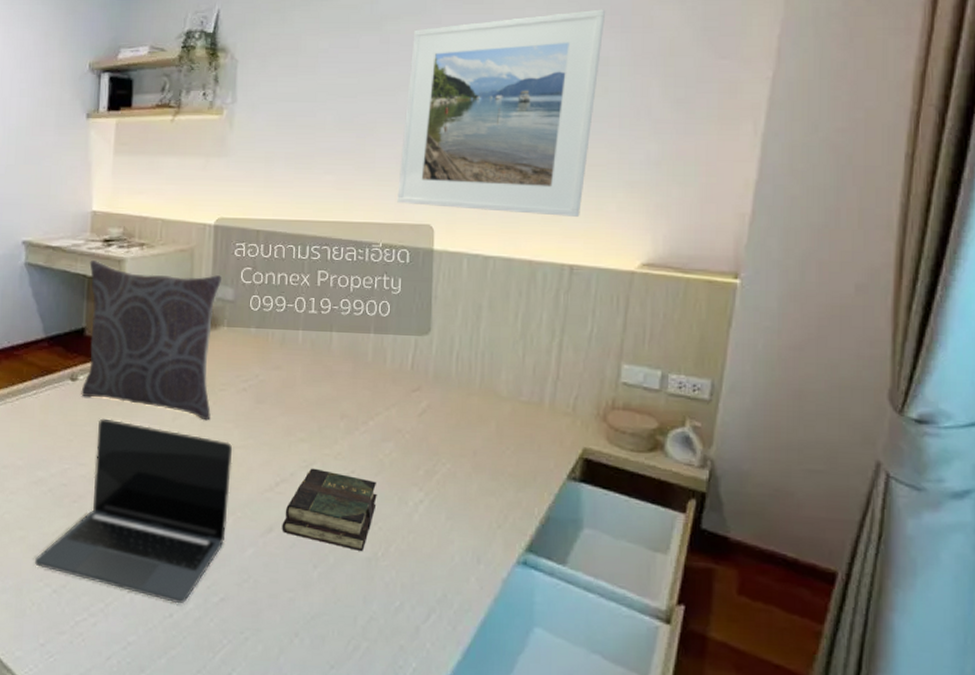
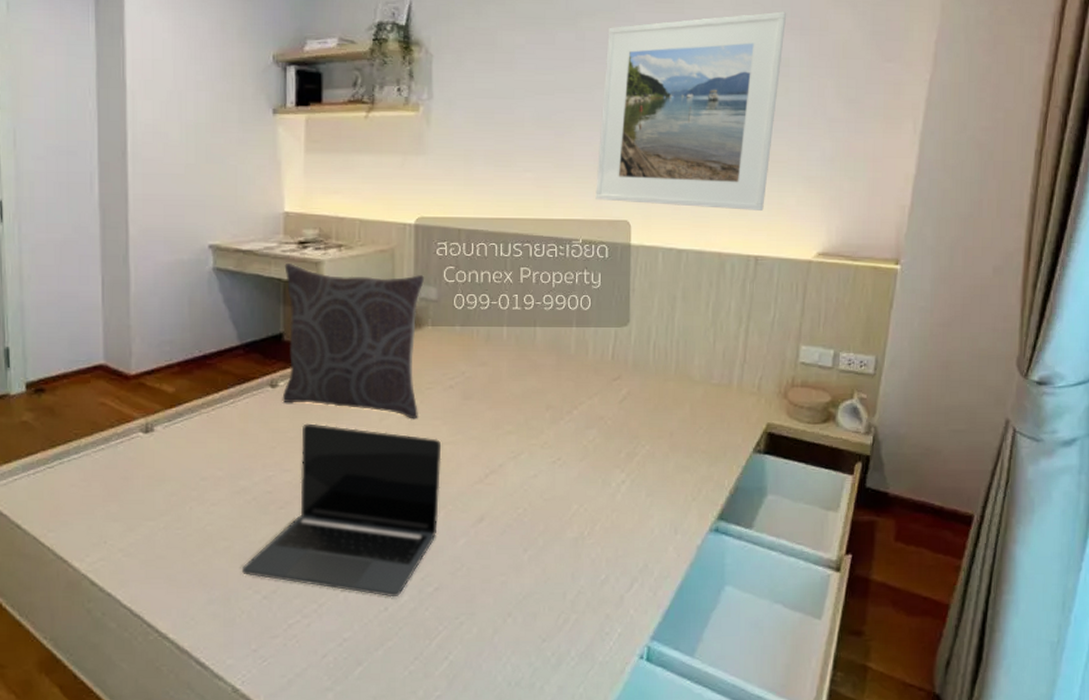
book: present [282,468,377,552] -> none [492,458,582,533]

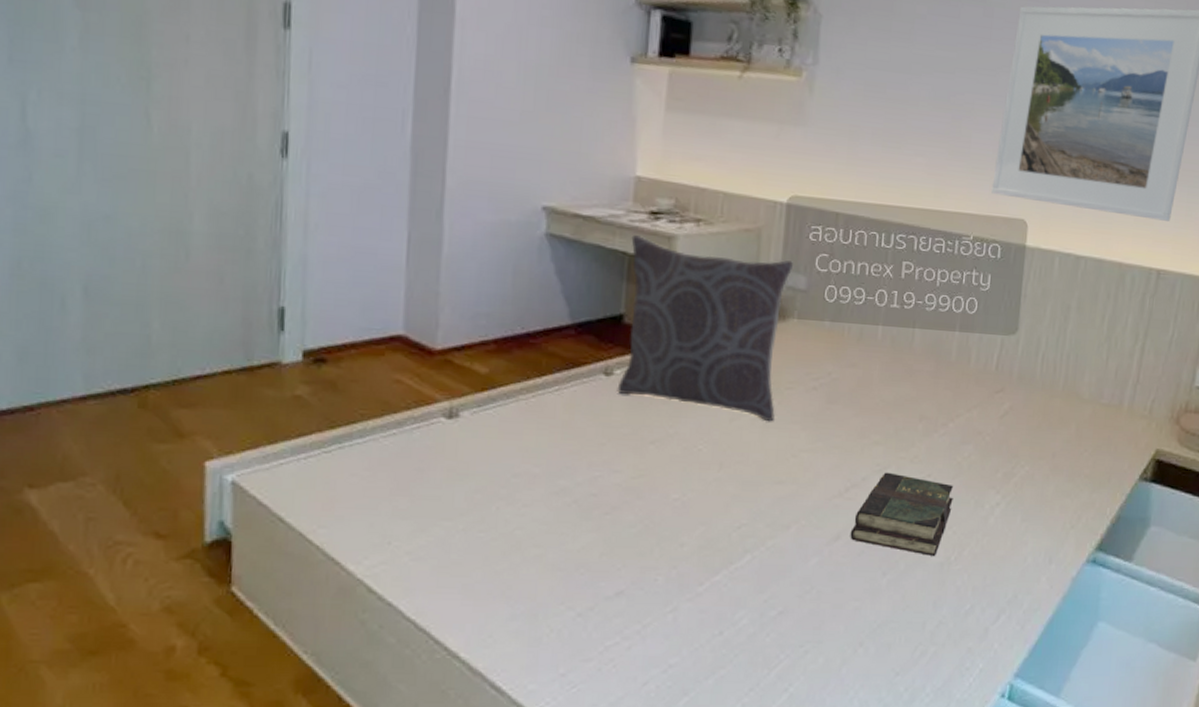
laptop: present [241,423,442,598] -> none [553,419,799,620]
book: none [492,458,582,533] -> present [850,472,953,557]

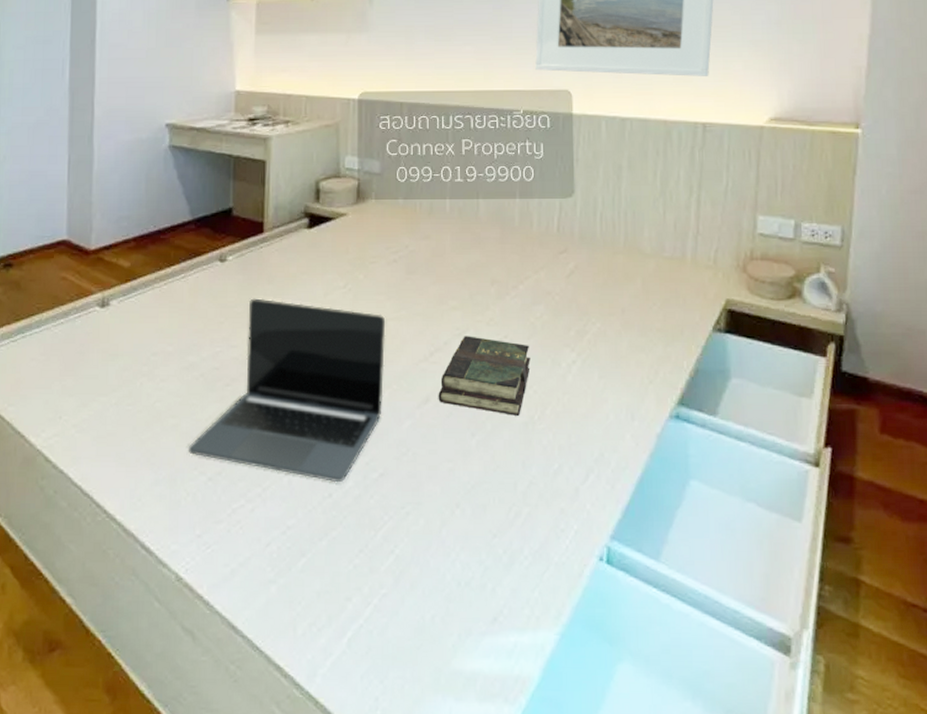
laptop: none [553,419,799,620] -> present [188,298,386,483]
pillow: present [617,234,794,422] -> none [230,139,369,294]

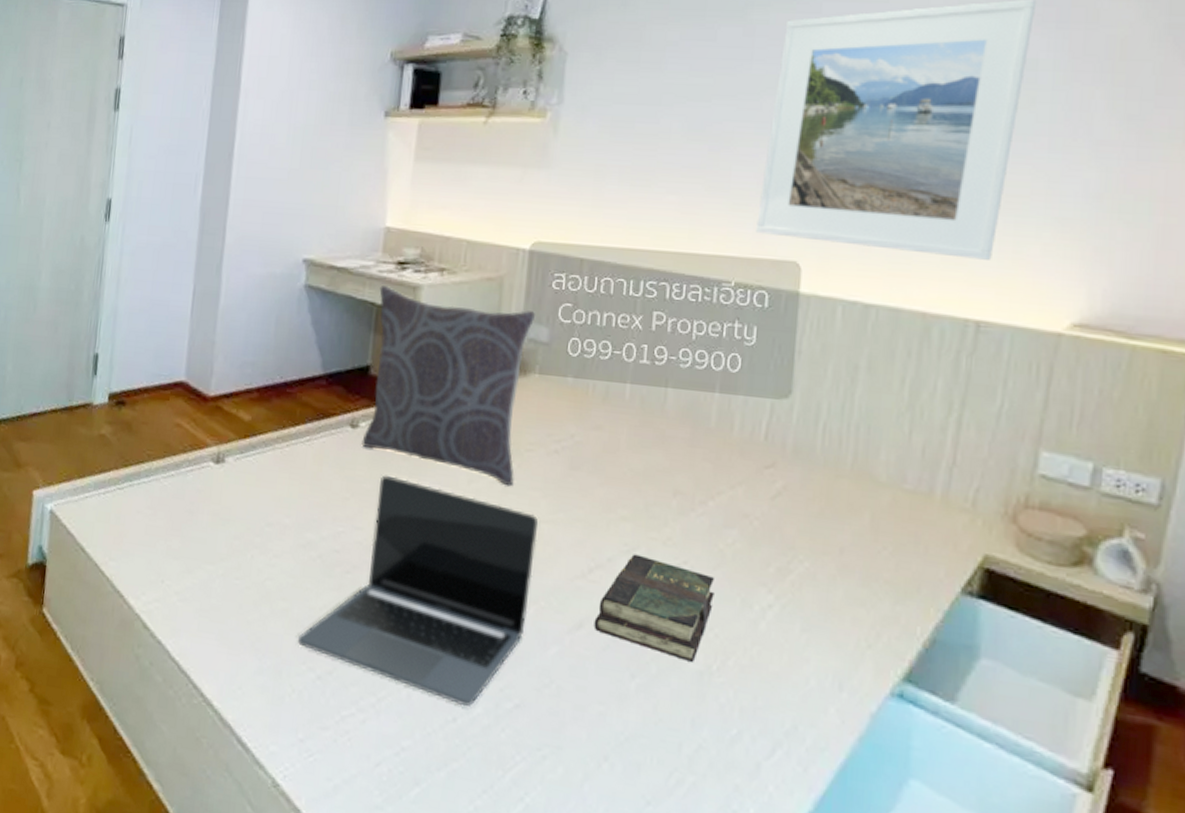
pillow: none [230,139,369,294] -> present [361,285,536,487]

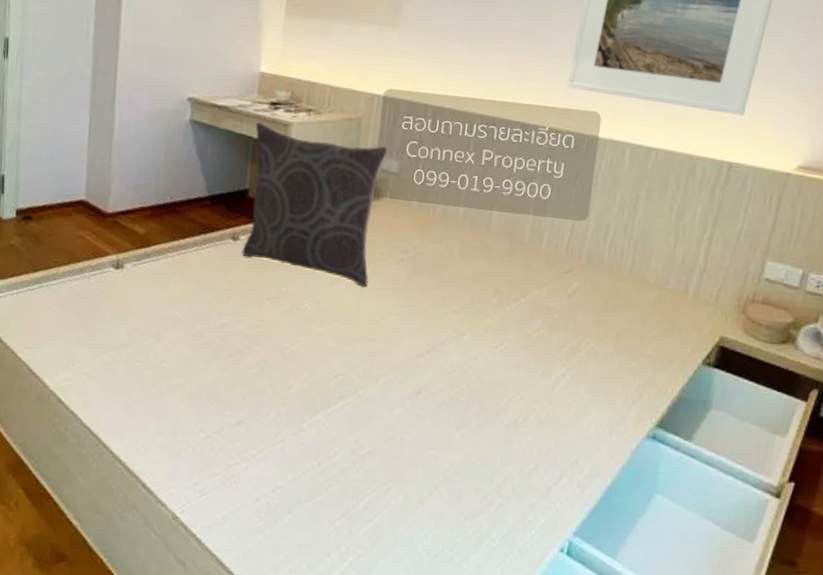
laptop: present [297,475,539,706] -> none [190,278,388,454]
book: present [593,554,715,664] -> none [429,338,522,418]

